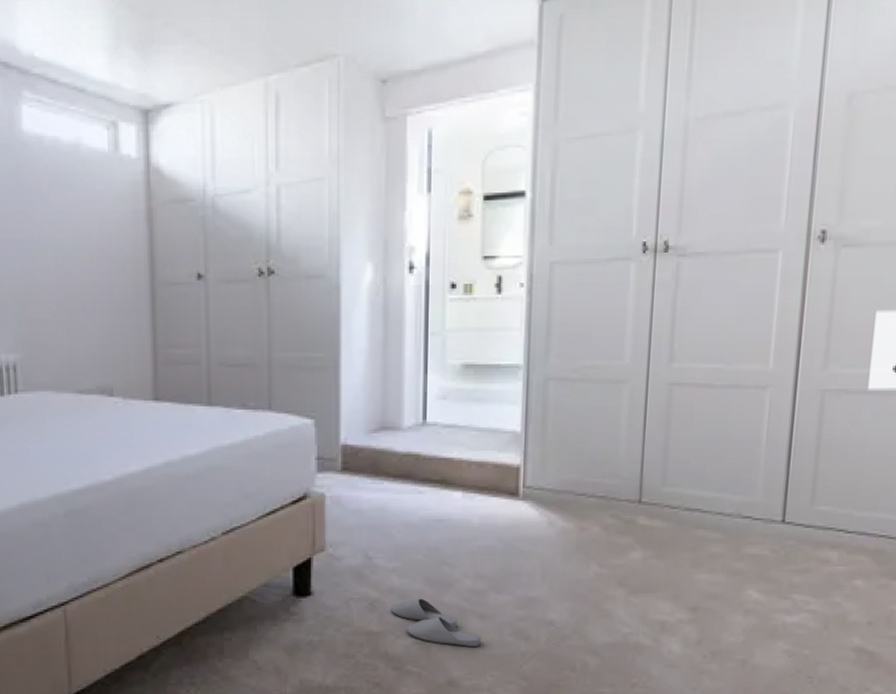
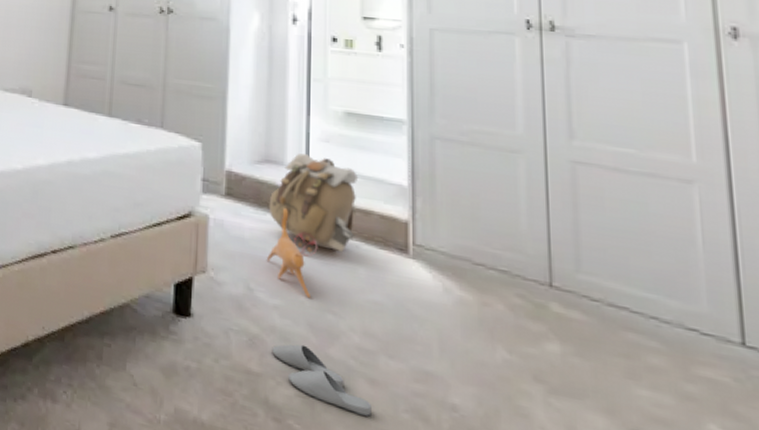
cat: none [384,473,428,556] -> present [266,208,312,299]
backpack: none [386,415,475,517] -> present [269,153,359,257]

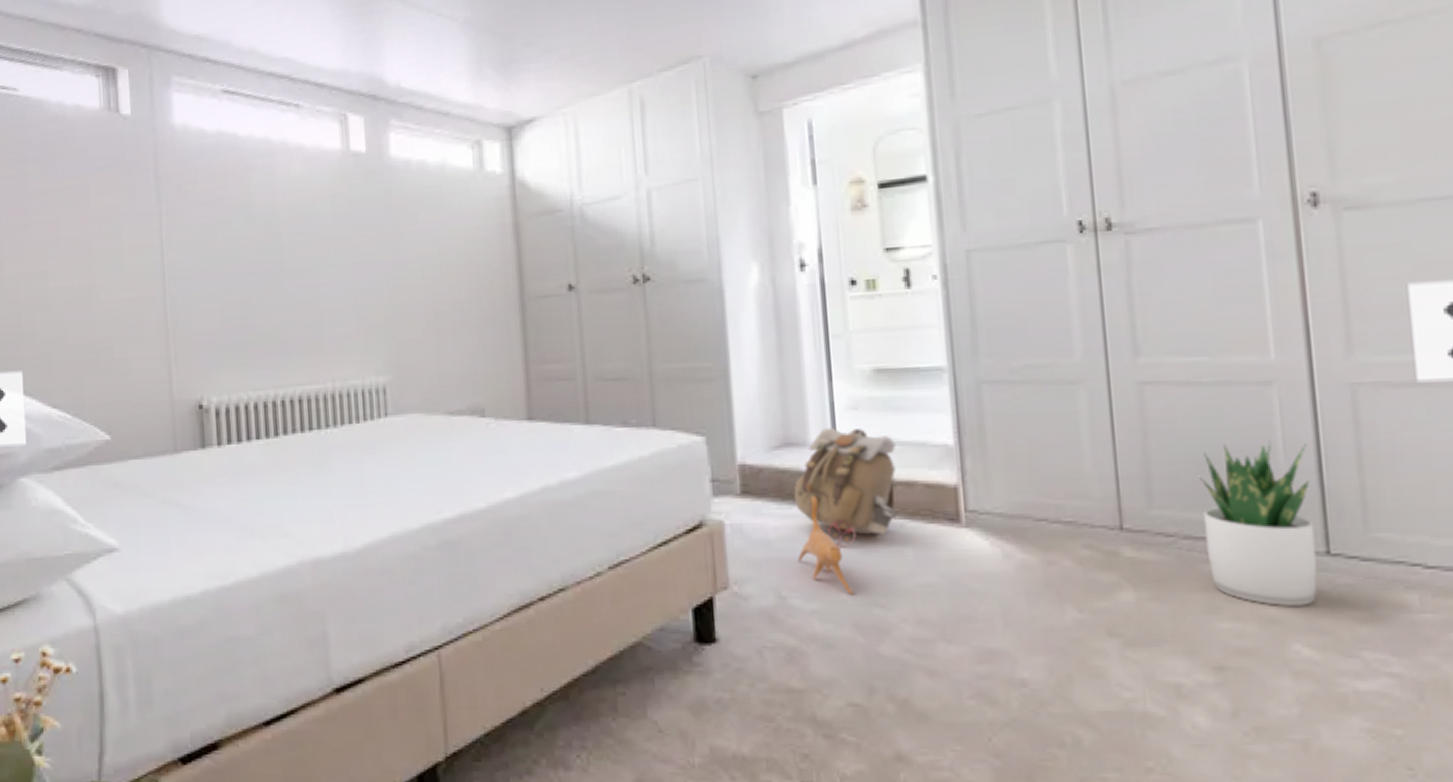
slippers: present [272,344,372,417] -> none [814,648,933,711]
planter: none [624,228,733,390] -> present [1200,441,1318,606]

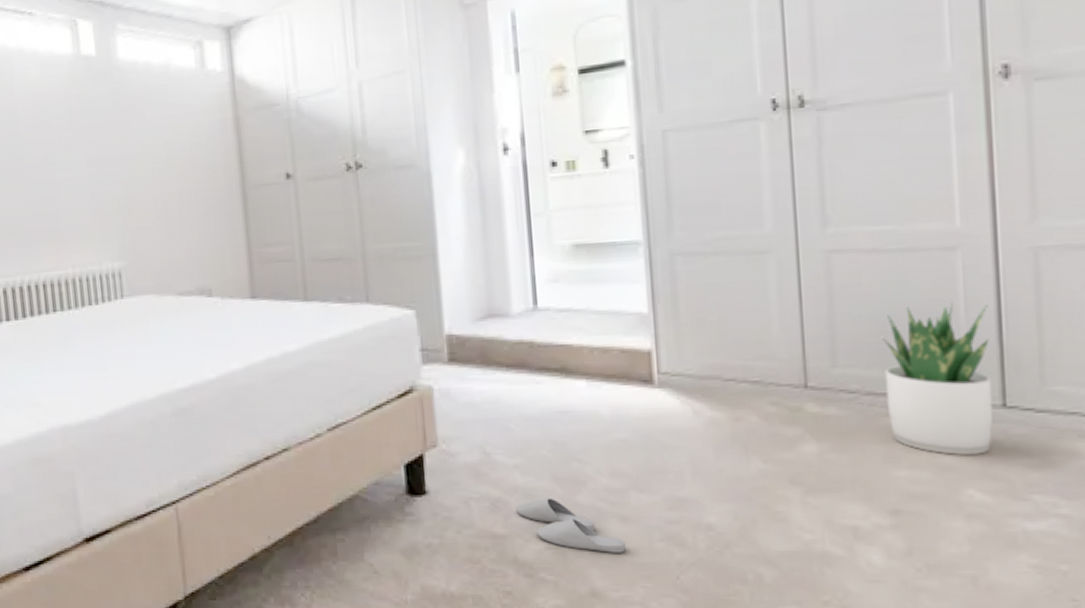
backpack: present [793,428,897,548] -> none [497,300,594,409]
cat: present [797,496,854,595] -> none [500,362,553,451]
slippers: none [814,648,933,711] -> present [516,498,626,553]

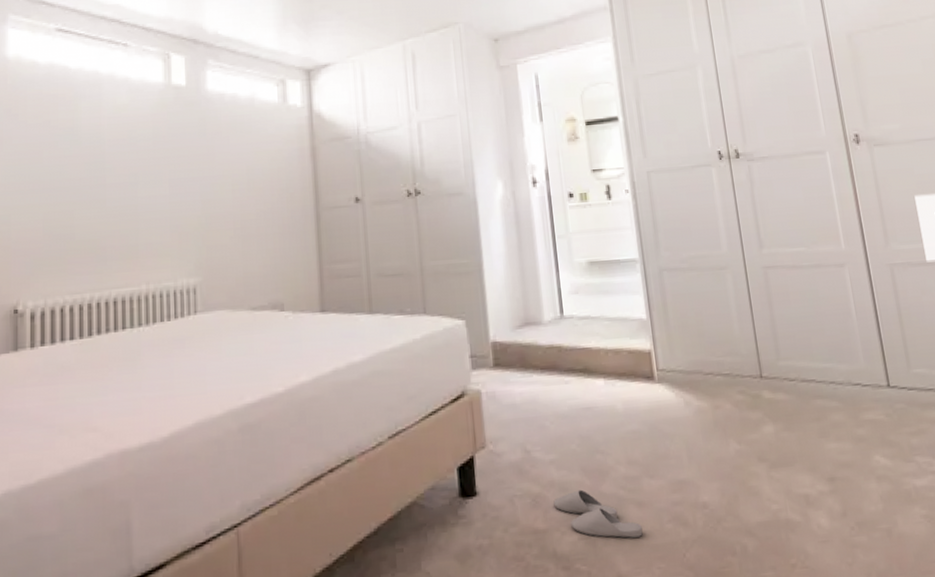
planter: present [883,303,994,455] -> none [807,307,885,428]

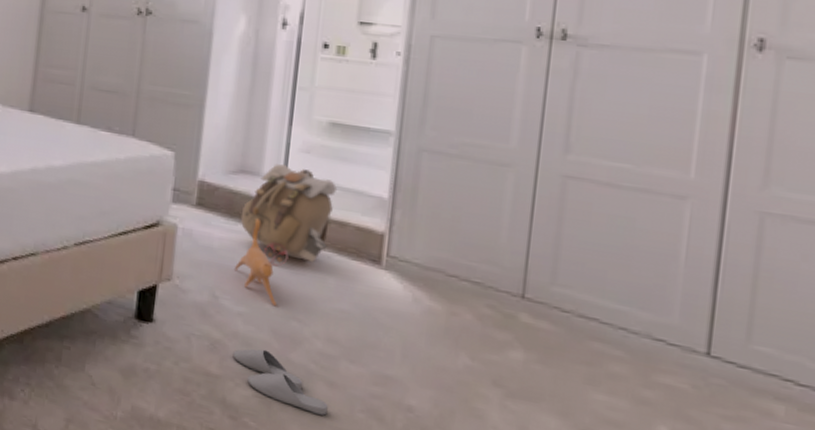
backpack: none [533,309,610,406] -> present [240,164,338,267]
cat: none [538,365,581,445] -> present [233,219,277,307]

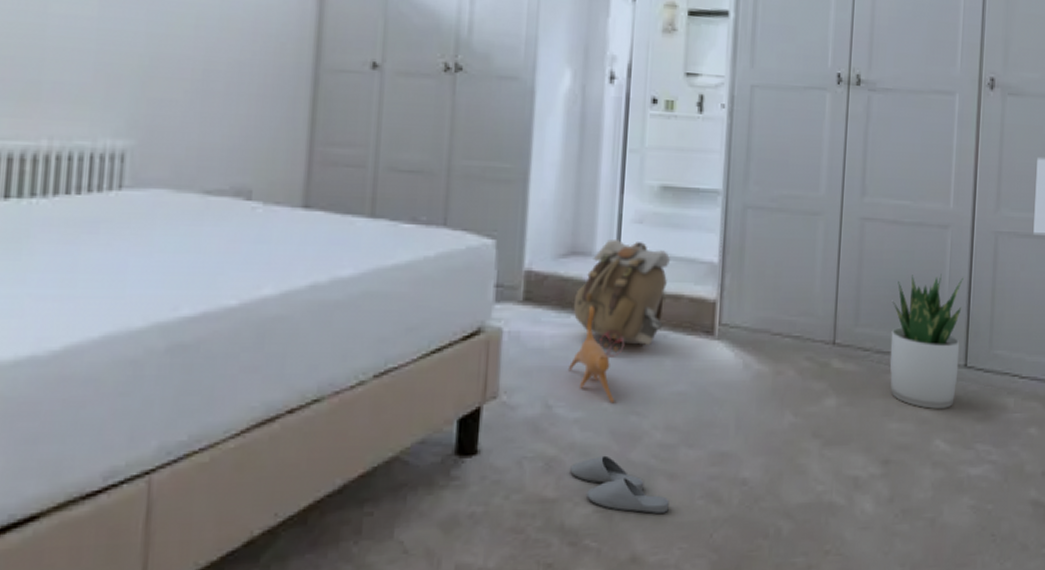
planter: none [596,243,708,396] -> present [889,274,963,409]

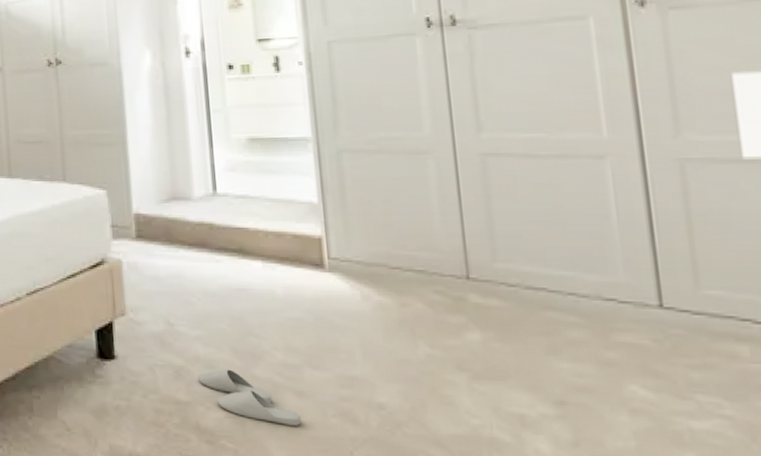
cat: present [567,306,615,404] -> none [183,242,232,325]
backpack: present [573,240,671,357] -> none [180,186,269,285]
planter: present [889,274,963,409] -> none [539,207,651,352]

